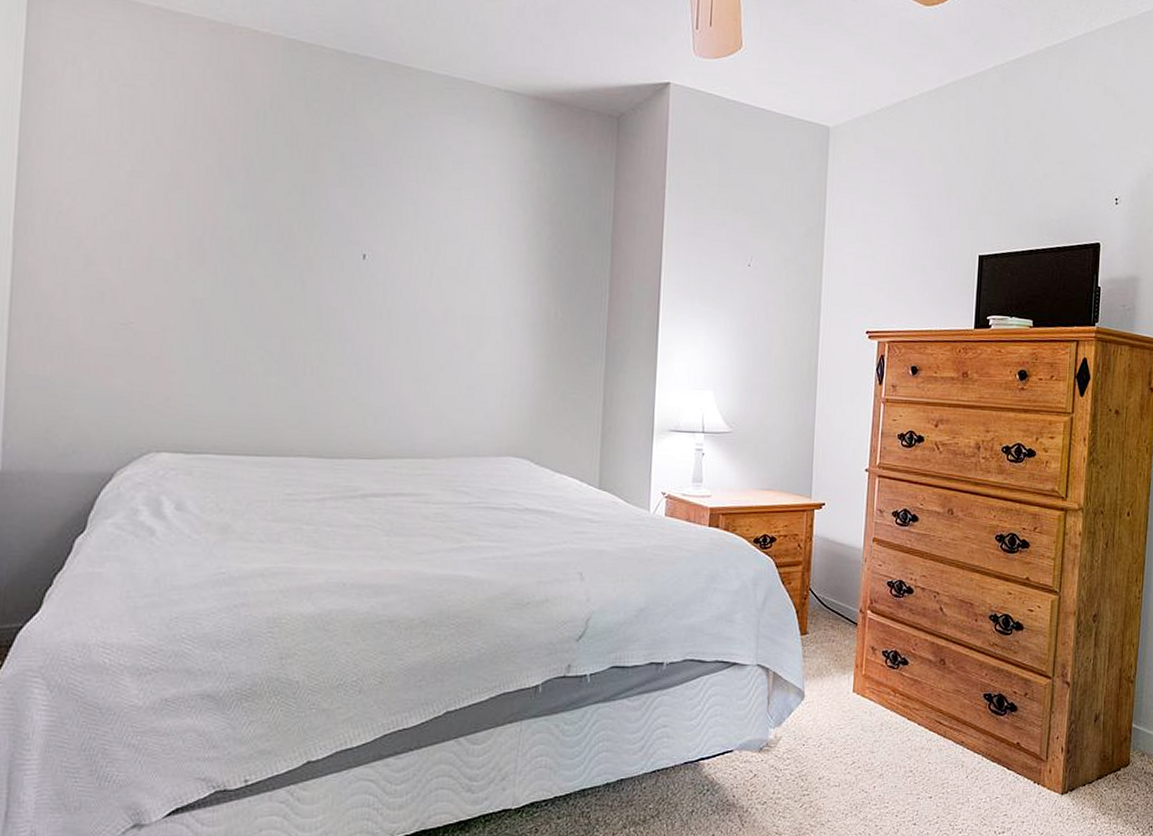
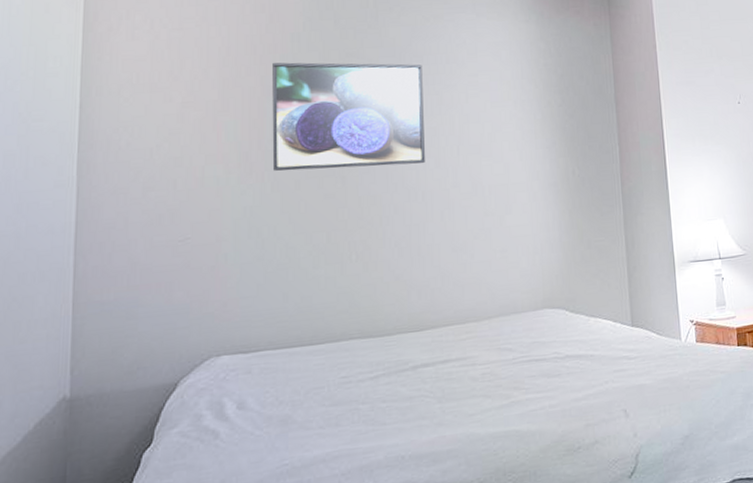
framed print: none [227,141,401,279] -> present [272,62,425,171]

